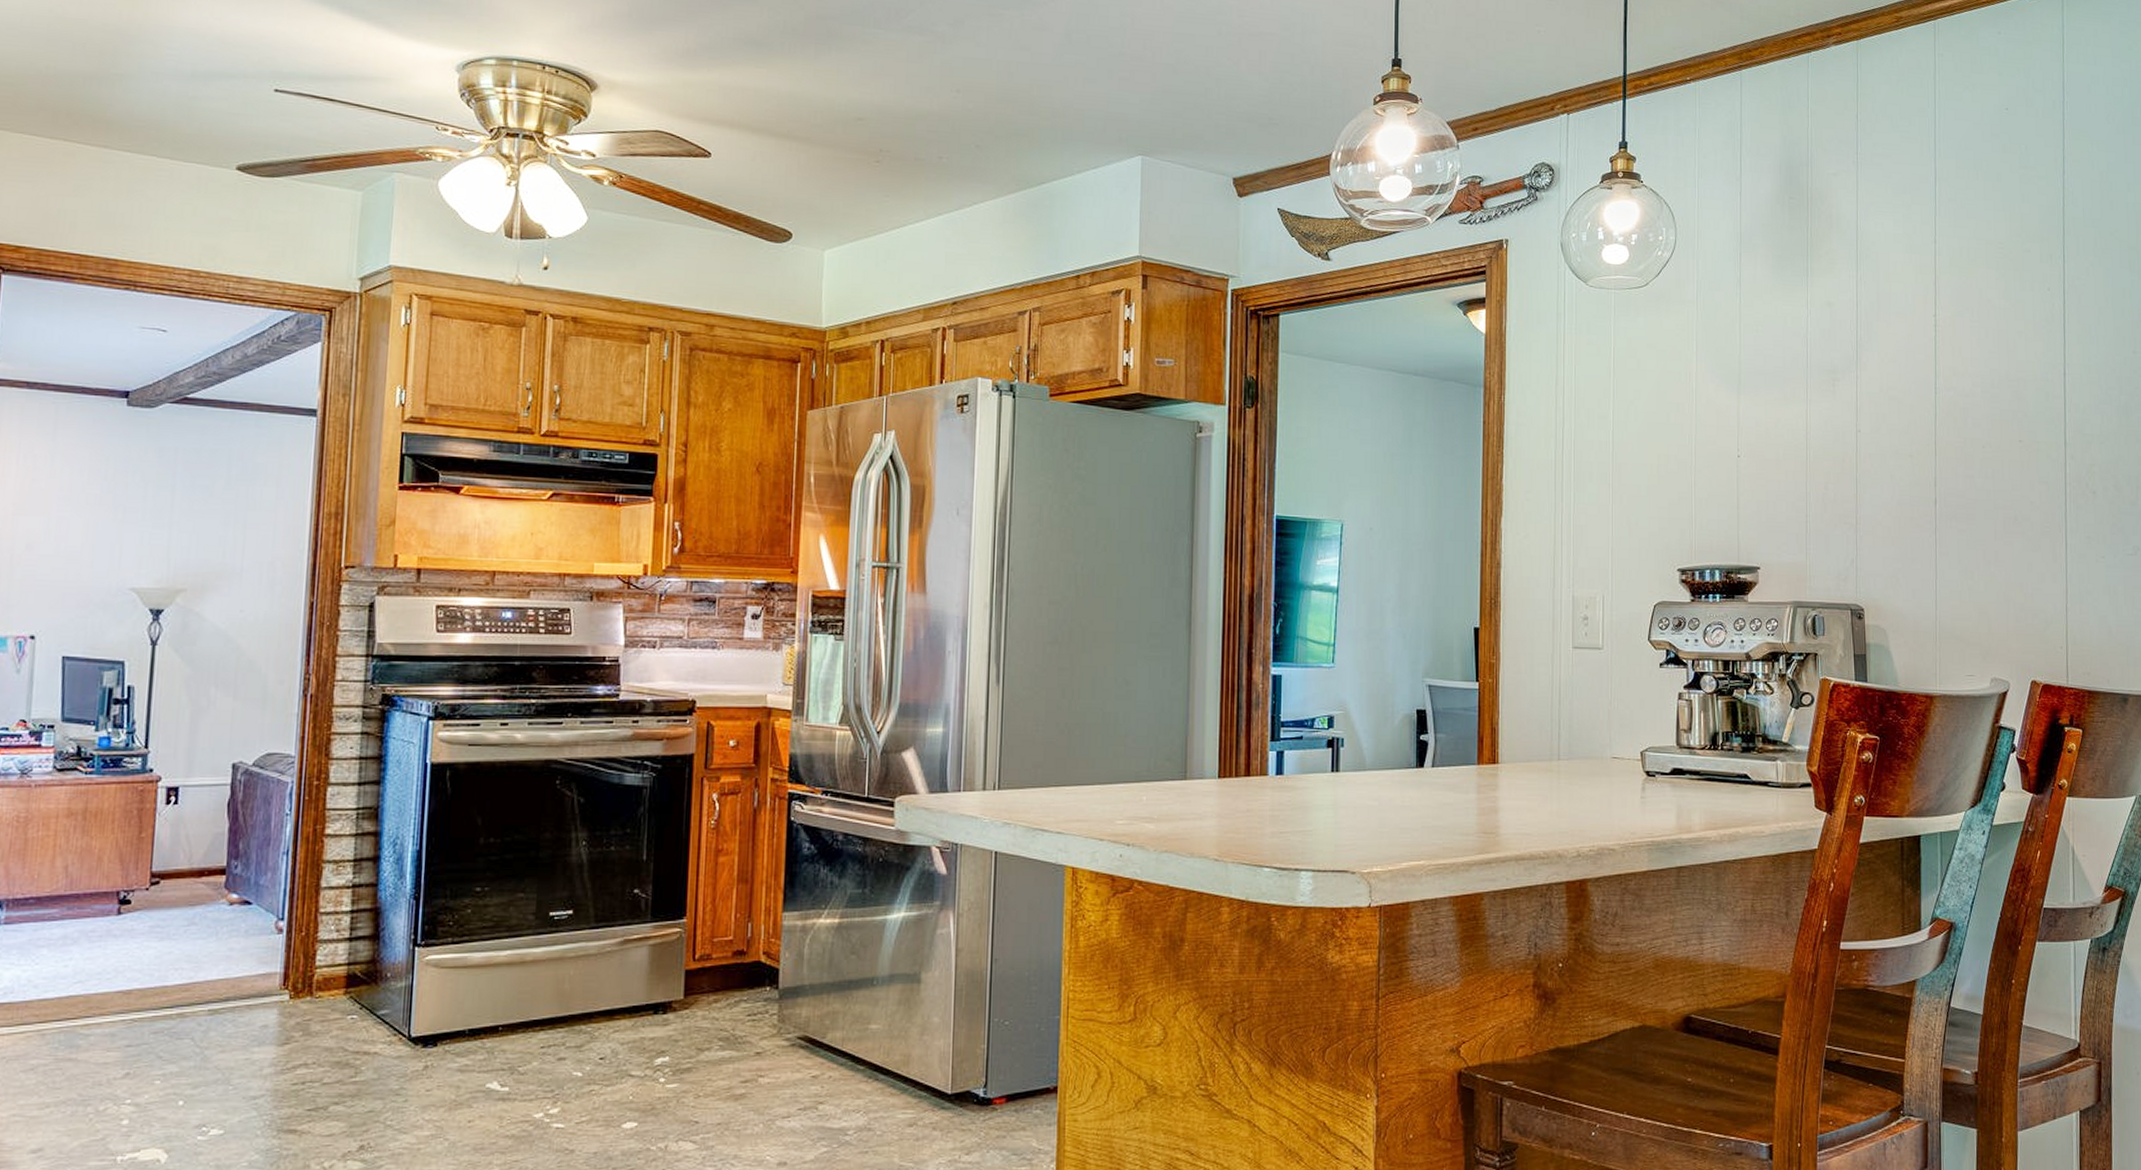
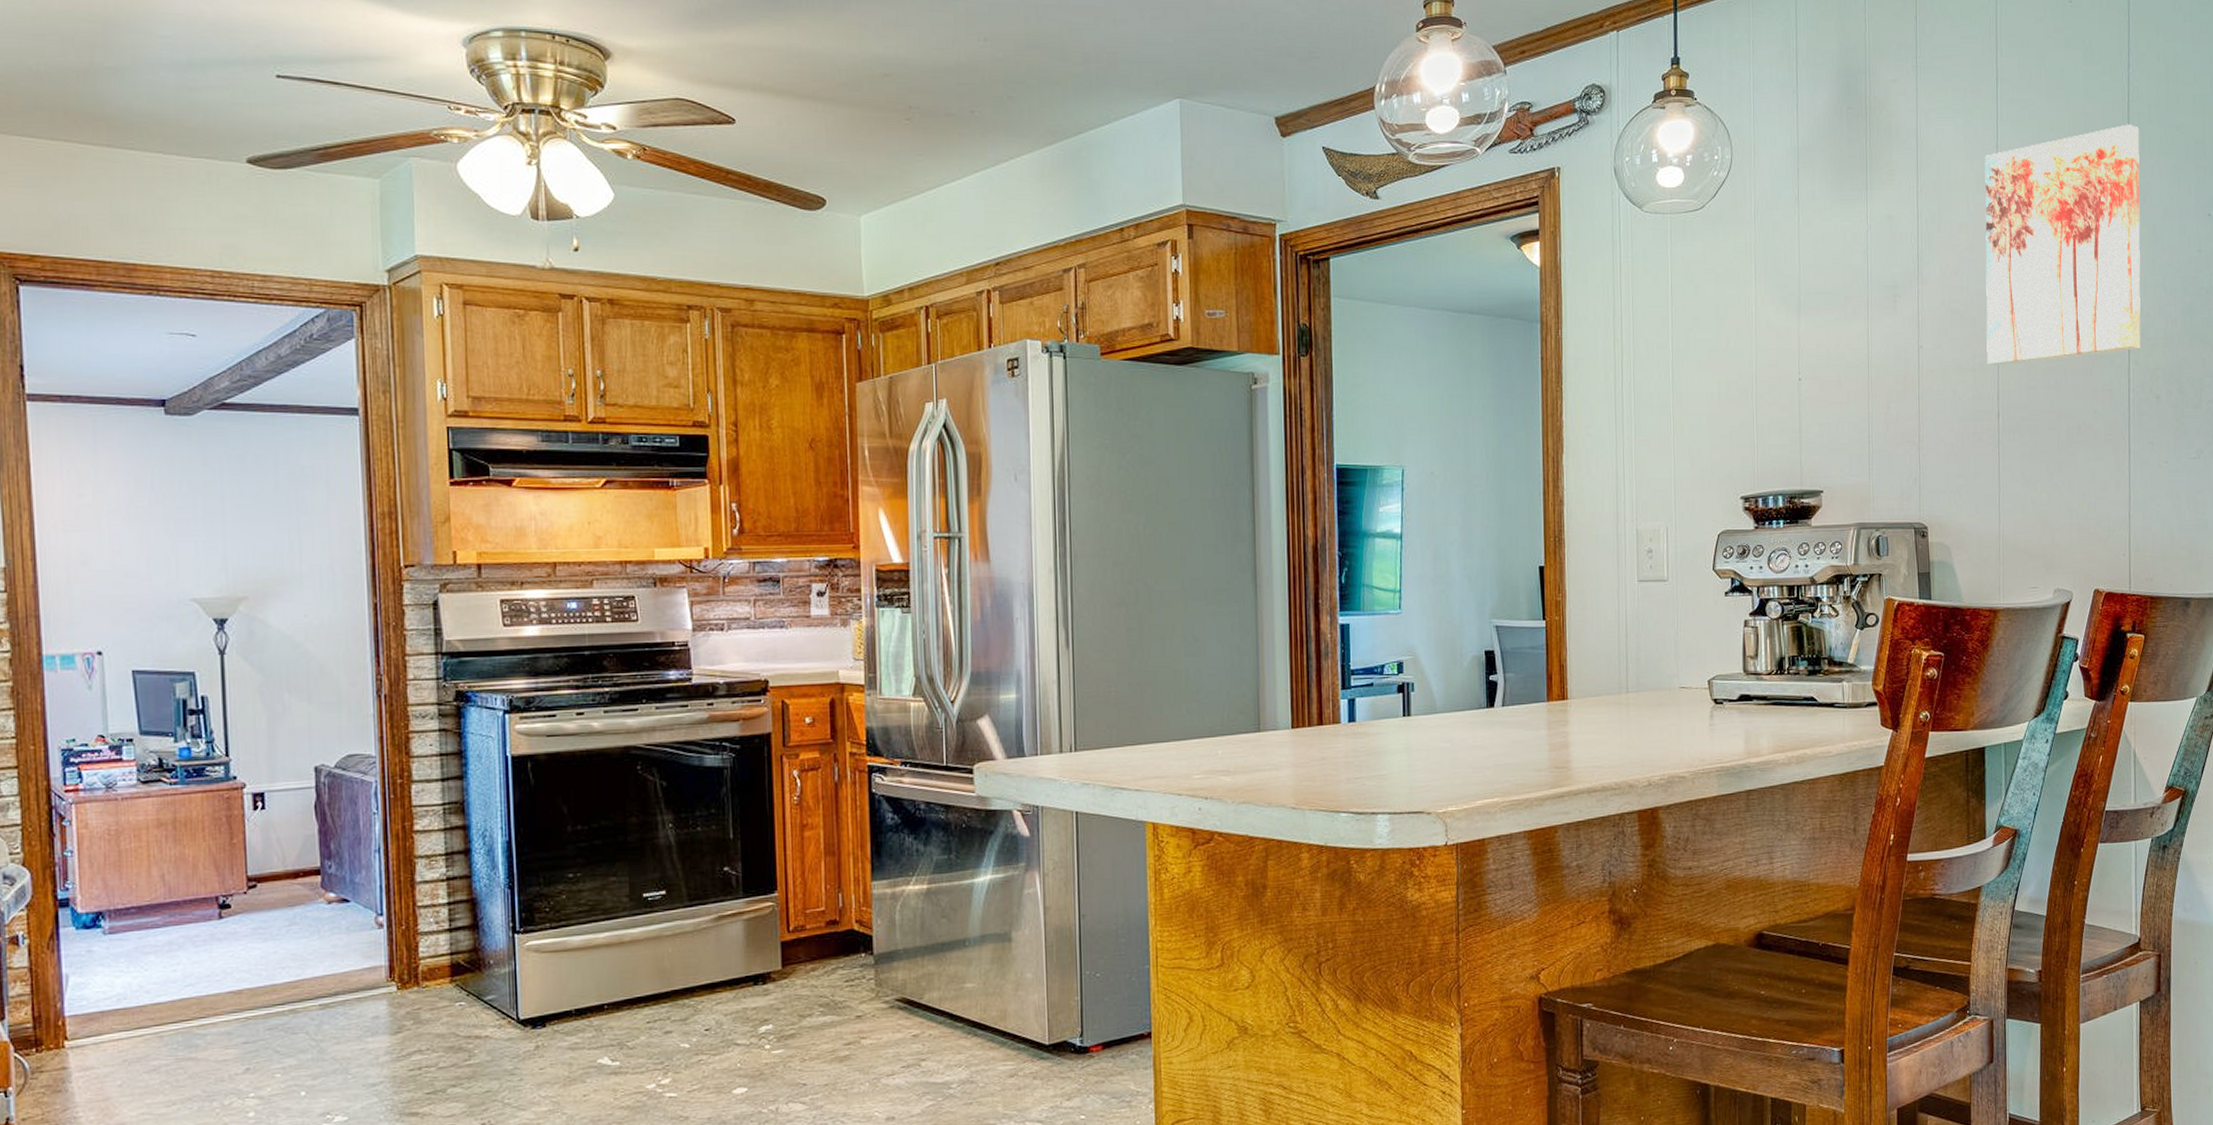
wall art: none [1923,227,2077,454] -> present [1984,124,2141,366]

